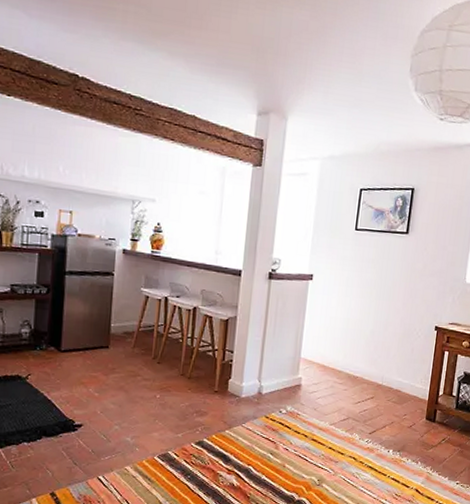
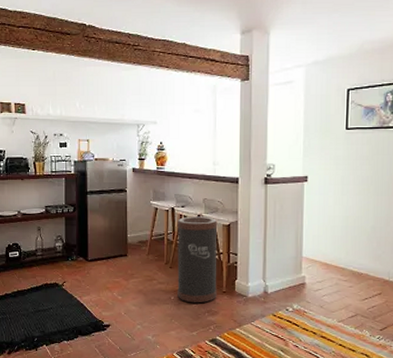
trash can: none [164,308,215,403] -> present [177,216,218,303]

